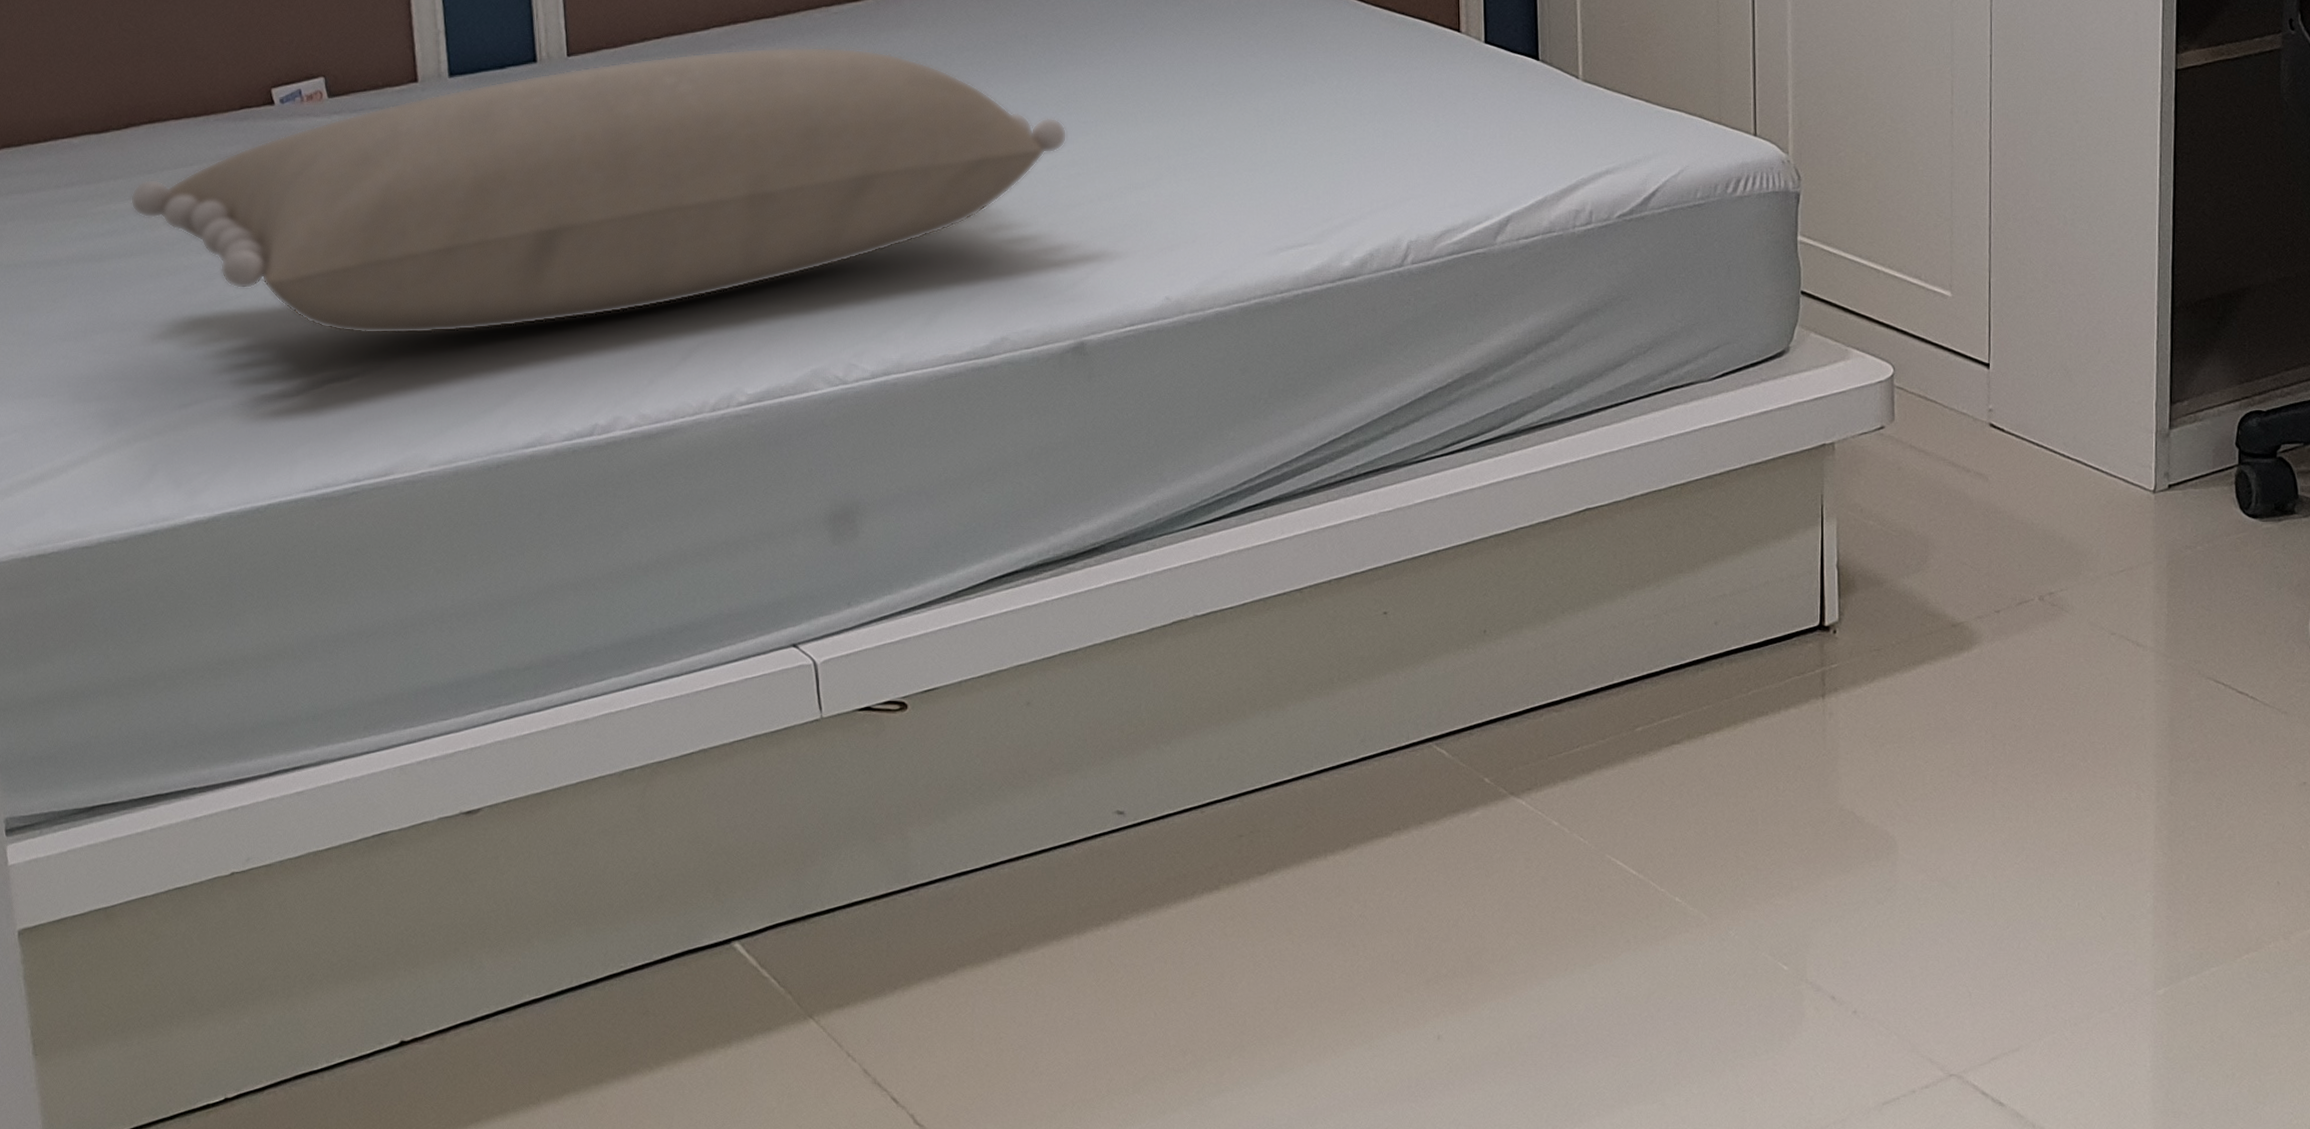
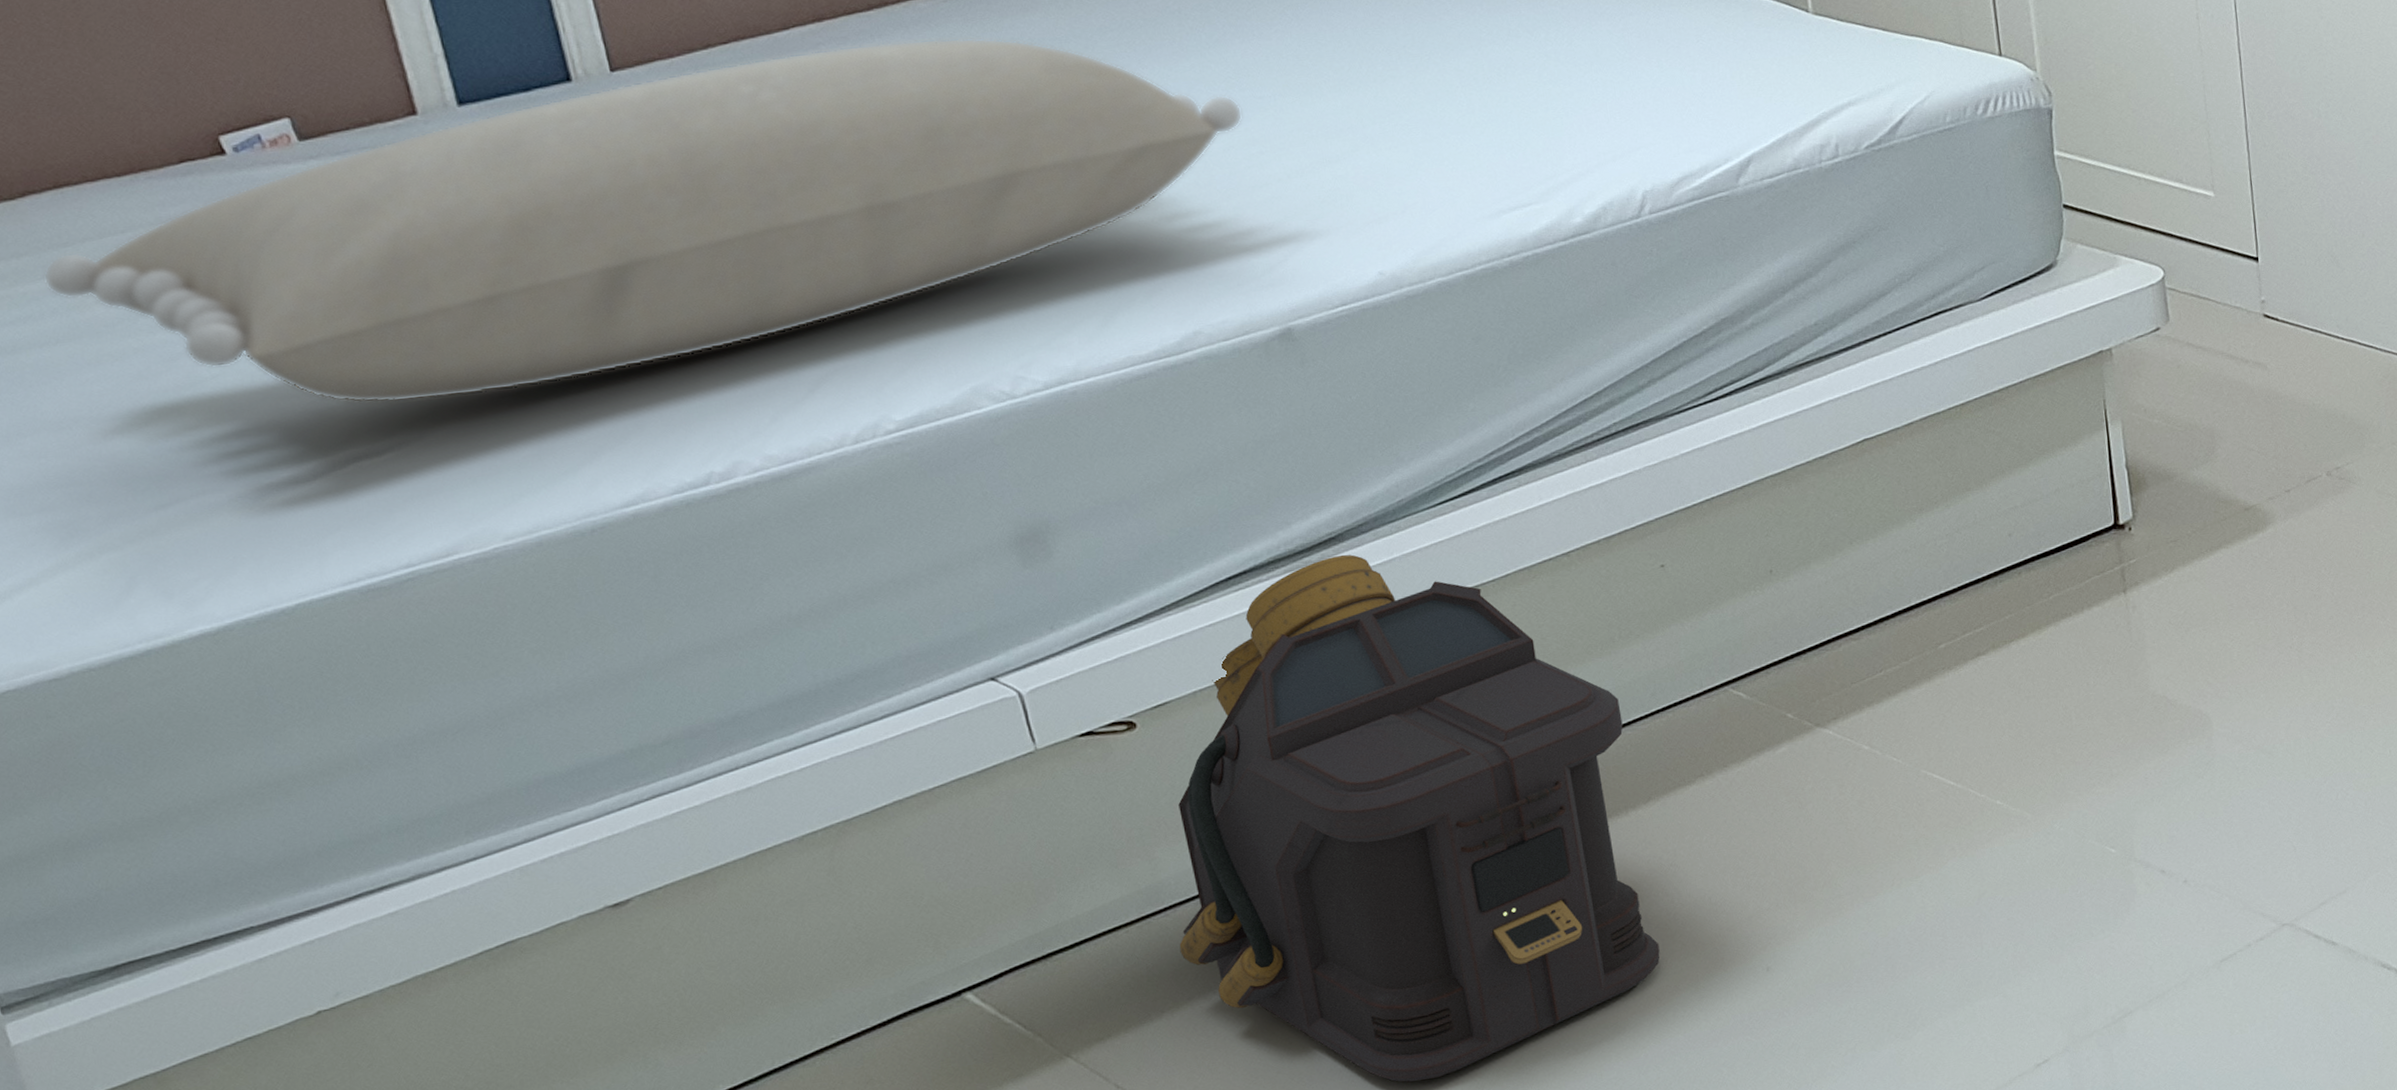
backpack: none [917,565,1340,1096] -> present [1178,554,1660,1082]

